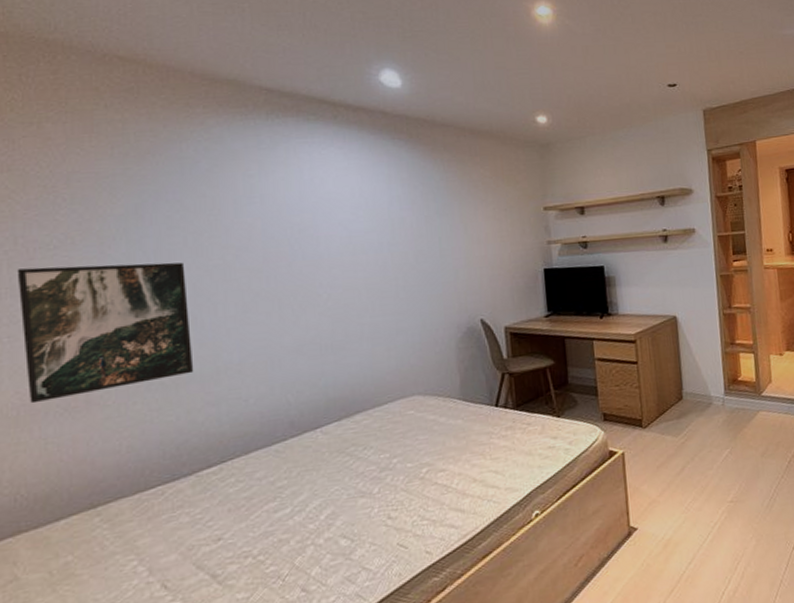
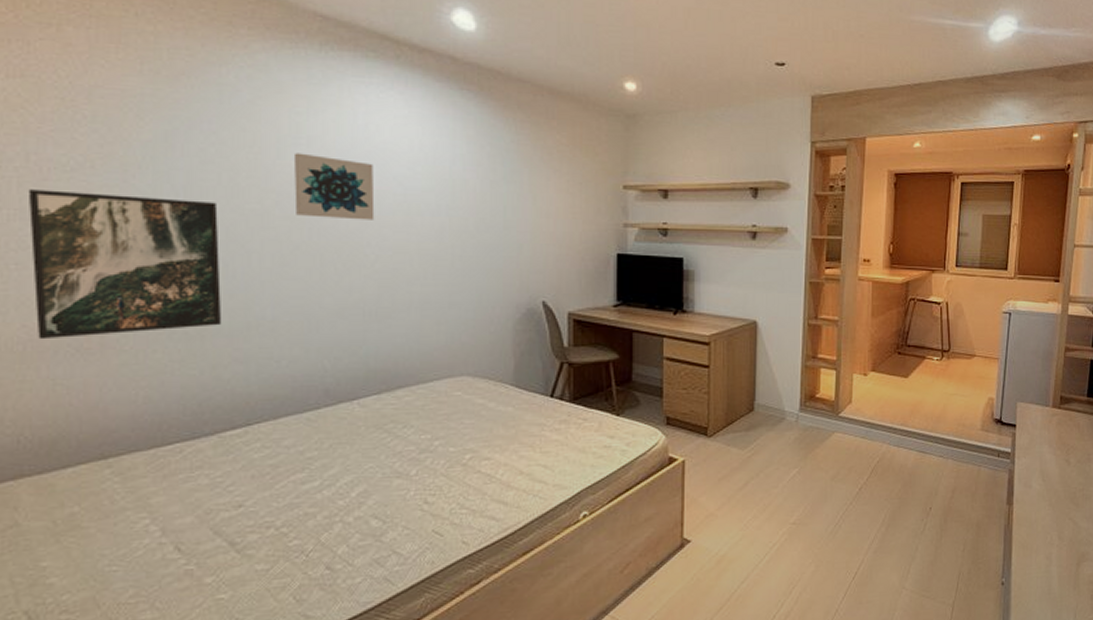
wall art: none [250,210,325,266] -> present [294,153,375,220]

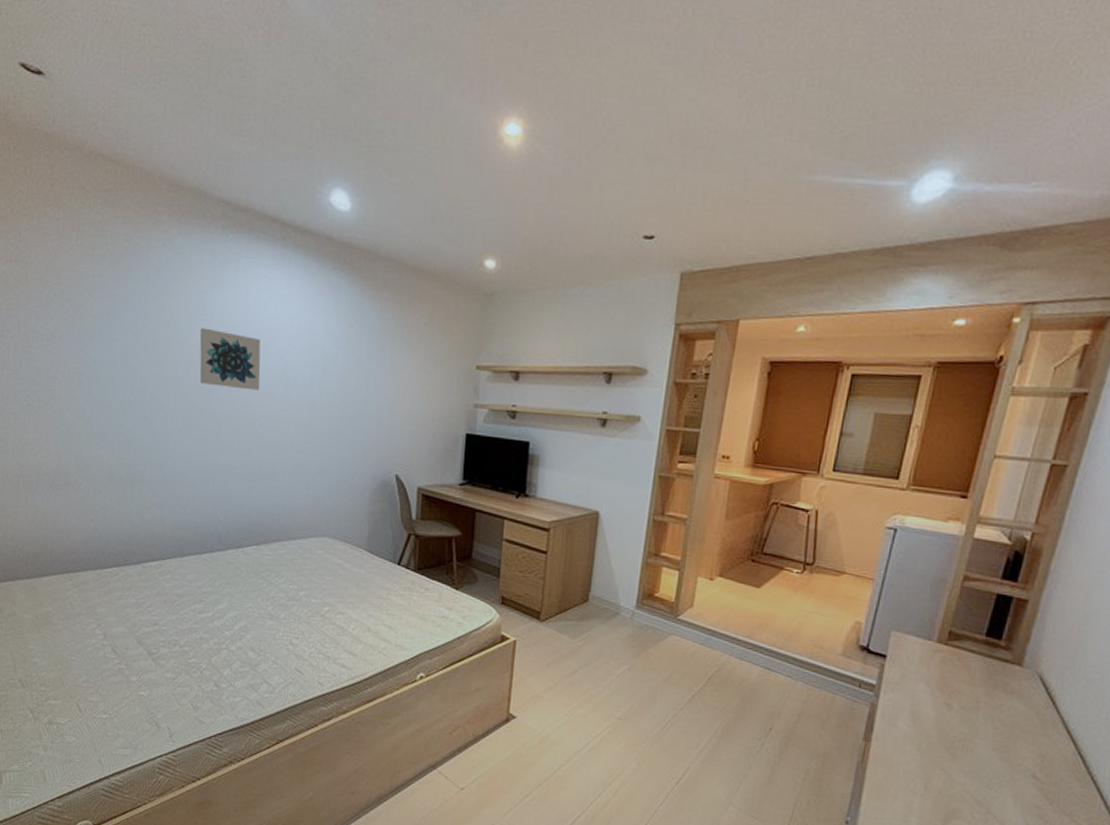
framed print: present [27,189,222,340] -> none [19,354,146,475]

